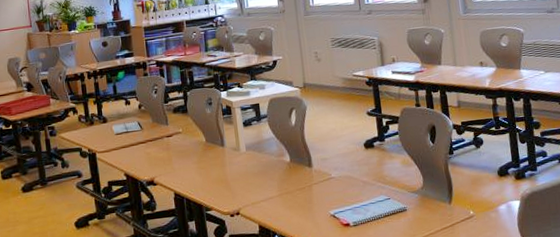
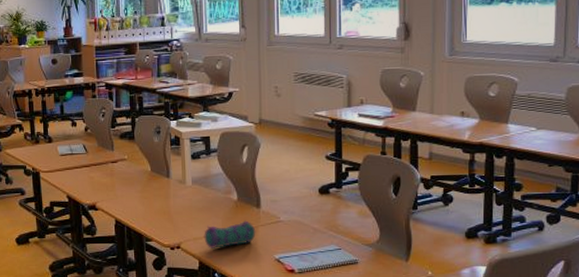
pencil case: none [261,180,311,212] -> present [204,220,256,248]

